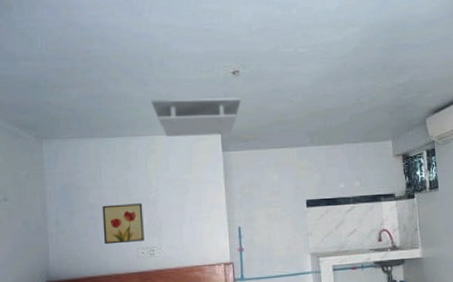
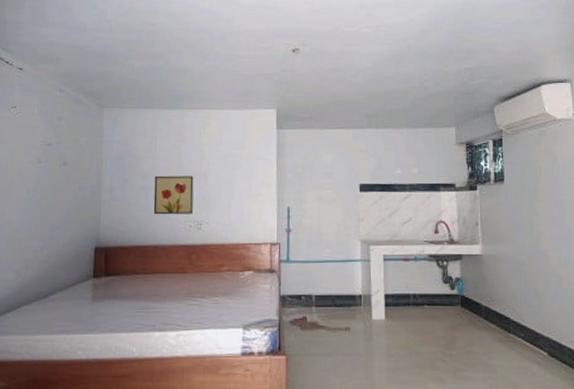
ceiling light: present [151,97,241,137] -> none [209,74,299,113]

